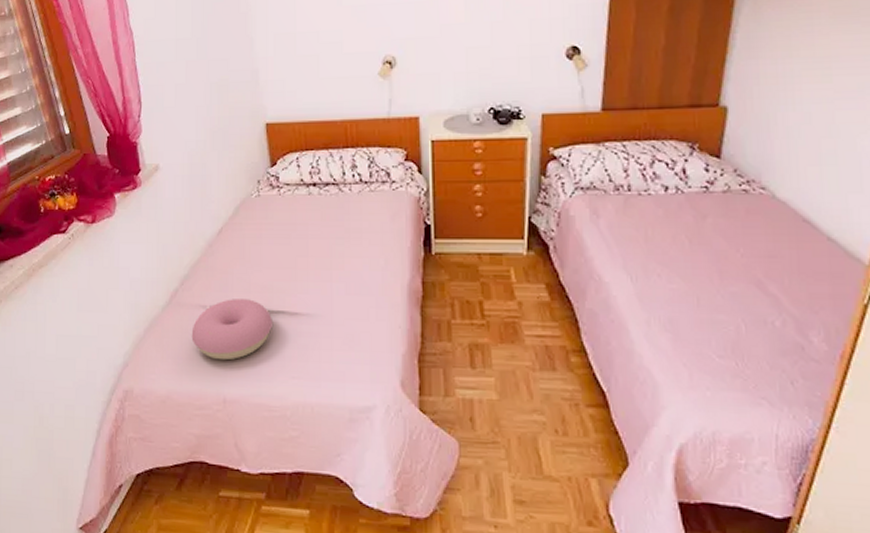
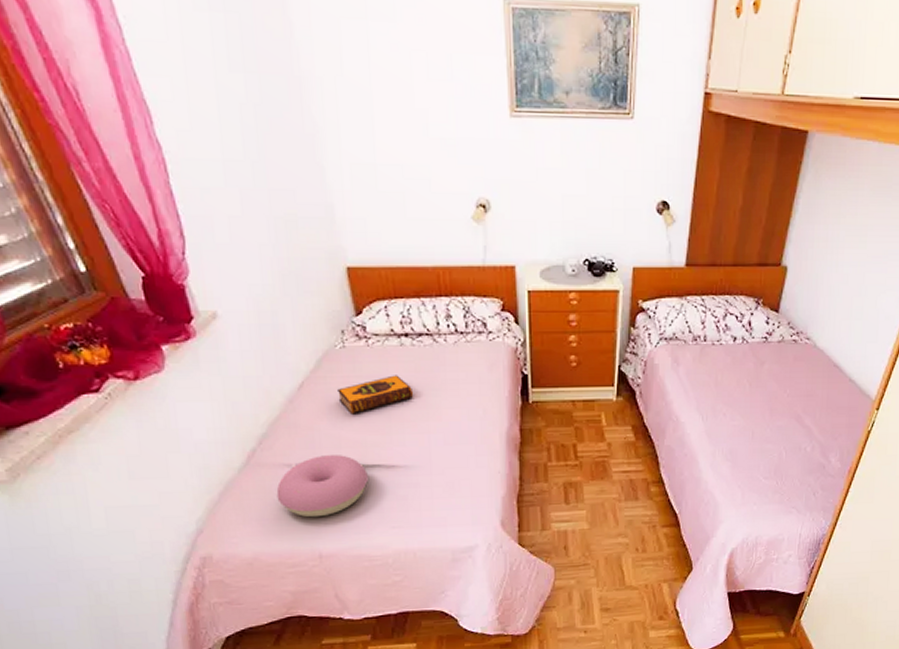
hardback book: none [251,223,319,260] -> present [337,375,414,415]

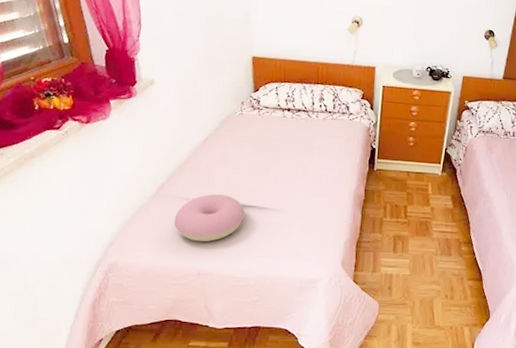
hardback book: present [337,375,414,415] -> none [231,138,289,165]

